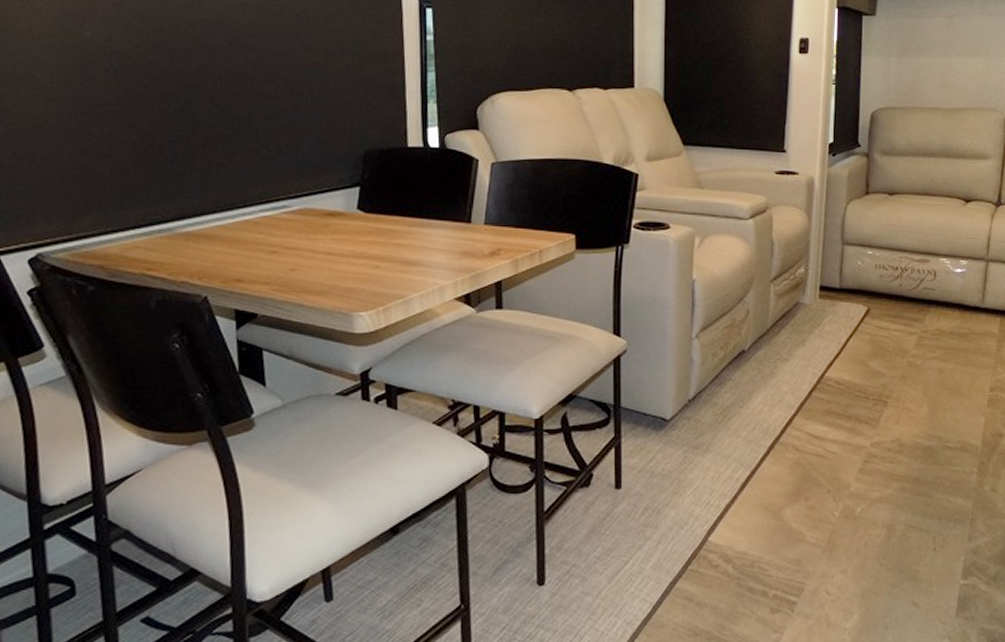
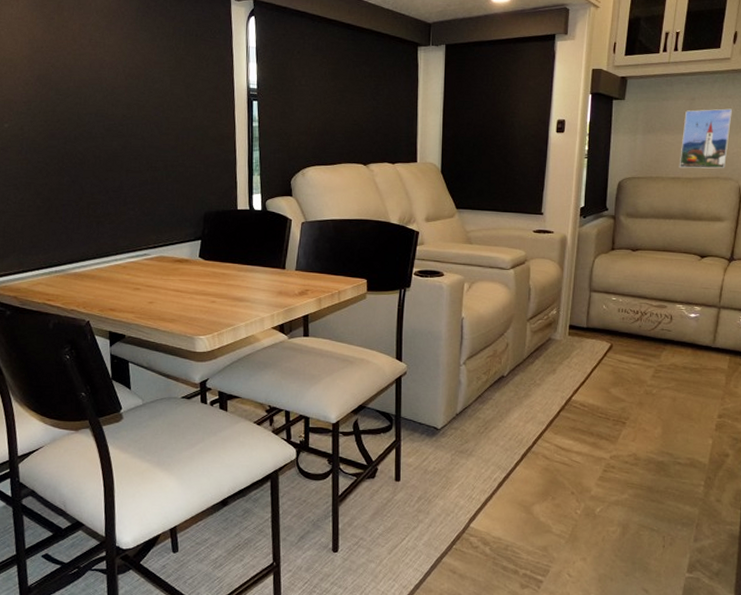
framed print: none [938,28,995,98] -> present [679,108,733,169]

